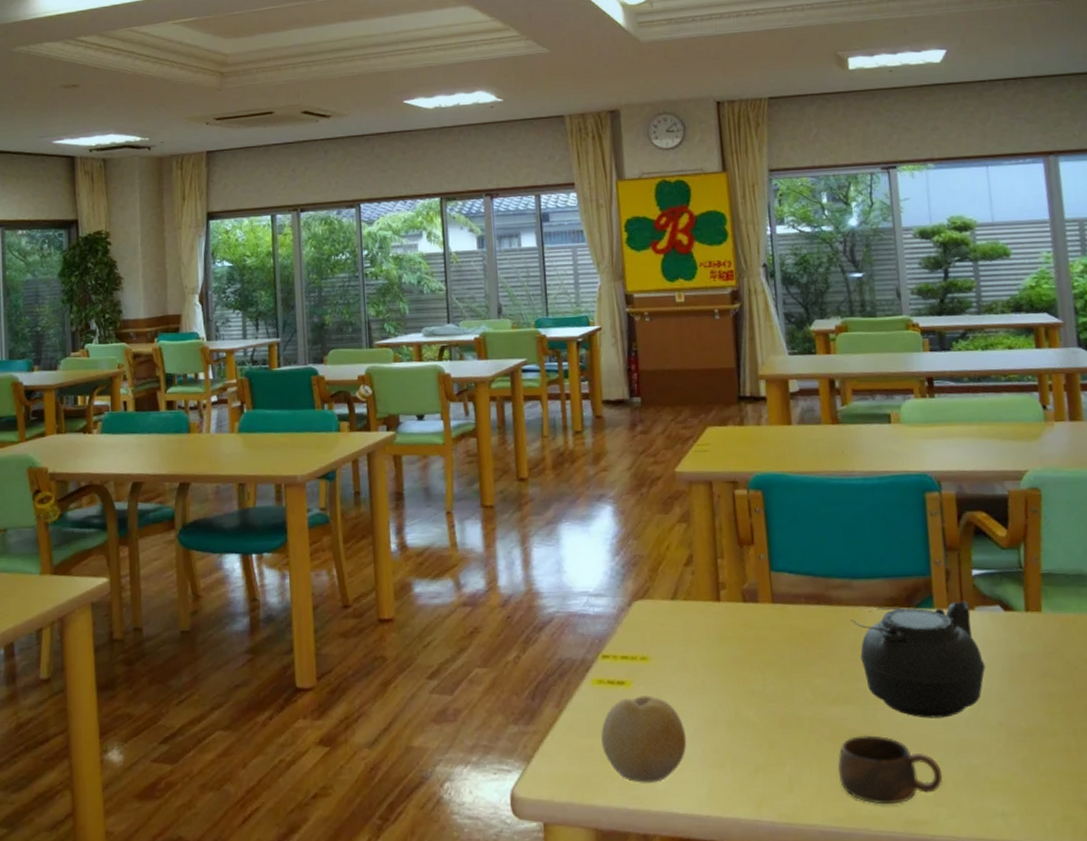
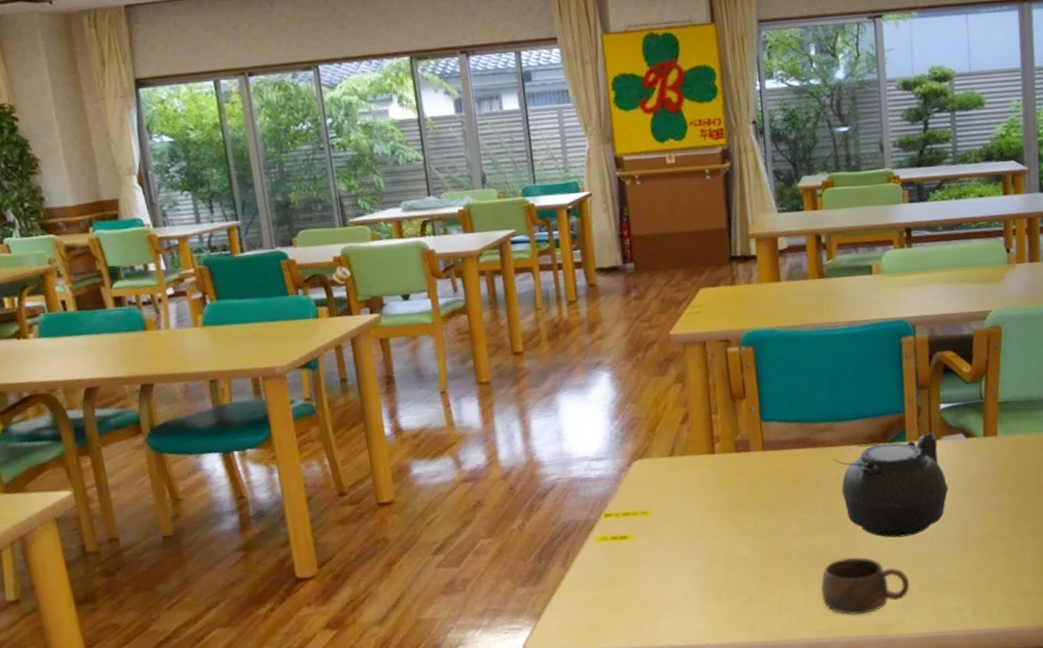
fruit: present [601,695,687,783] -> none [606,546,687,624]

